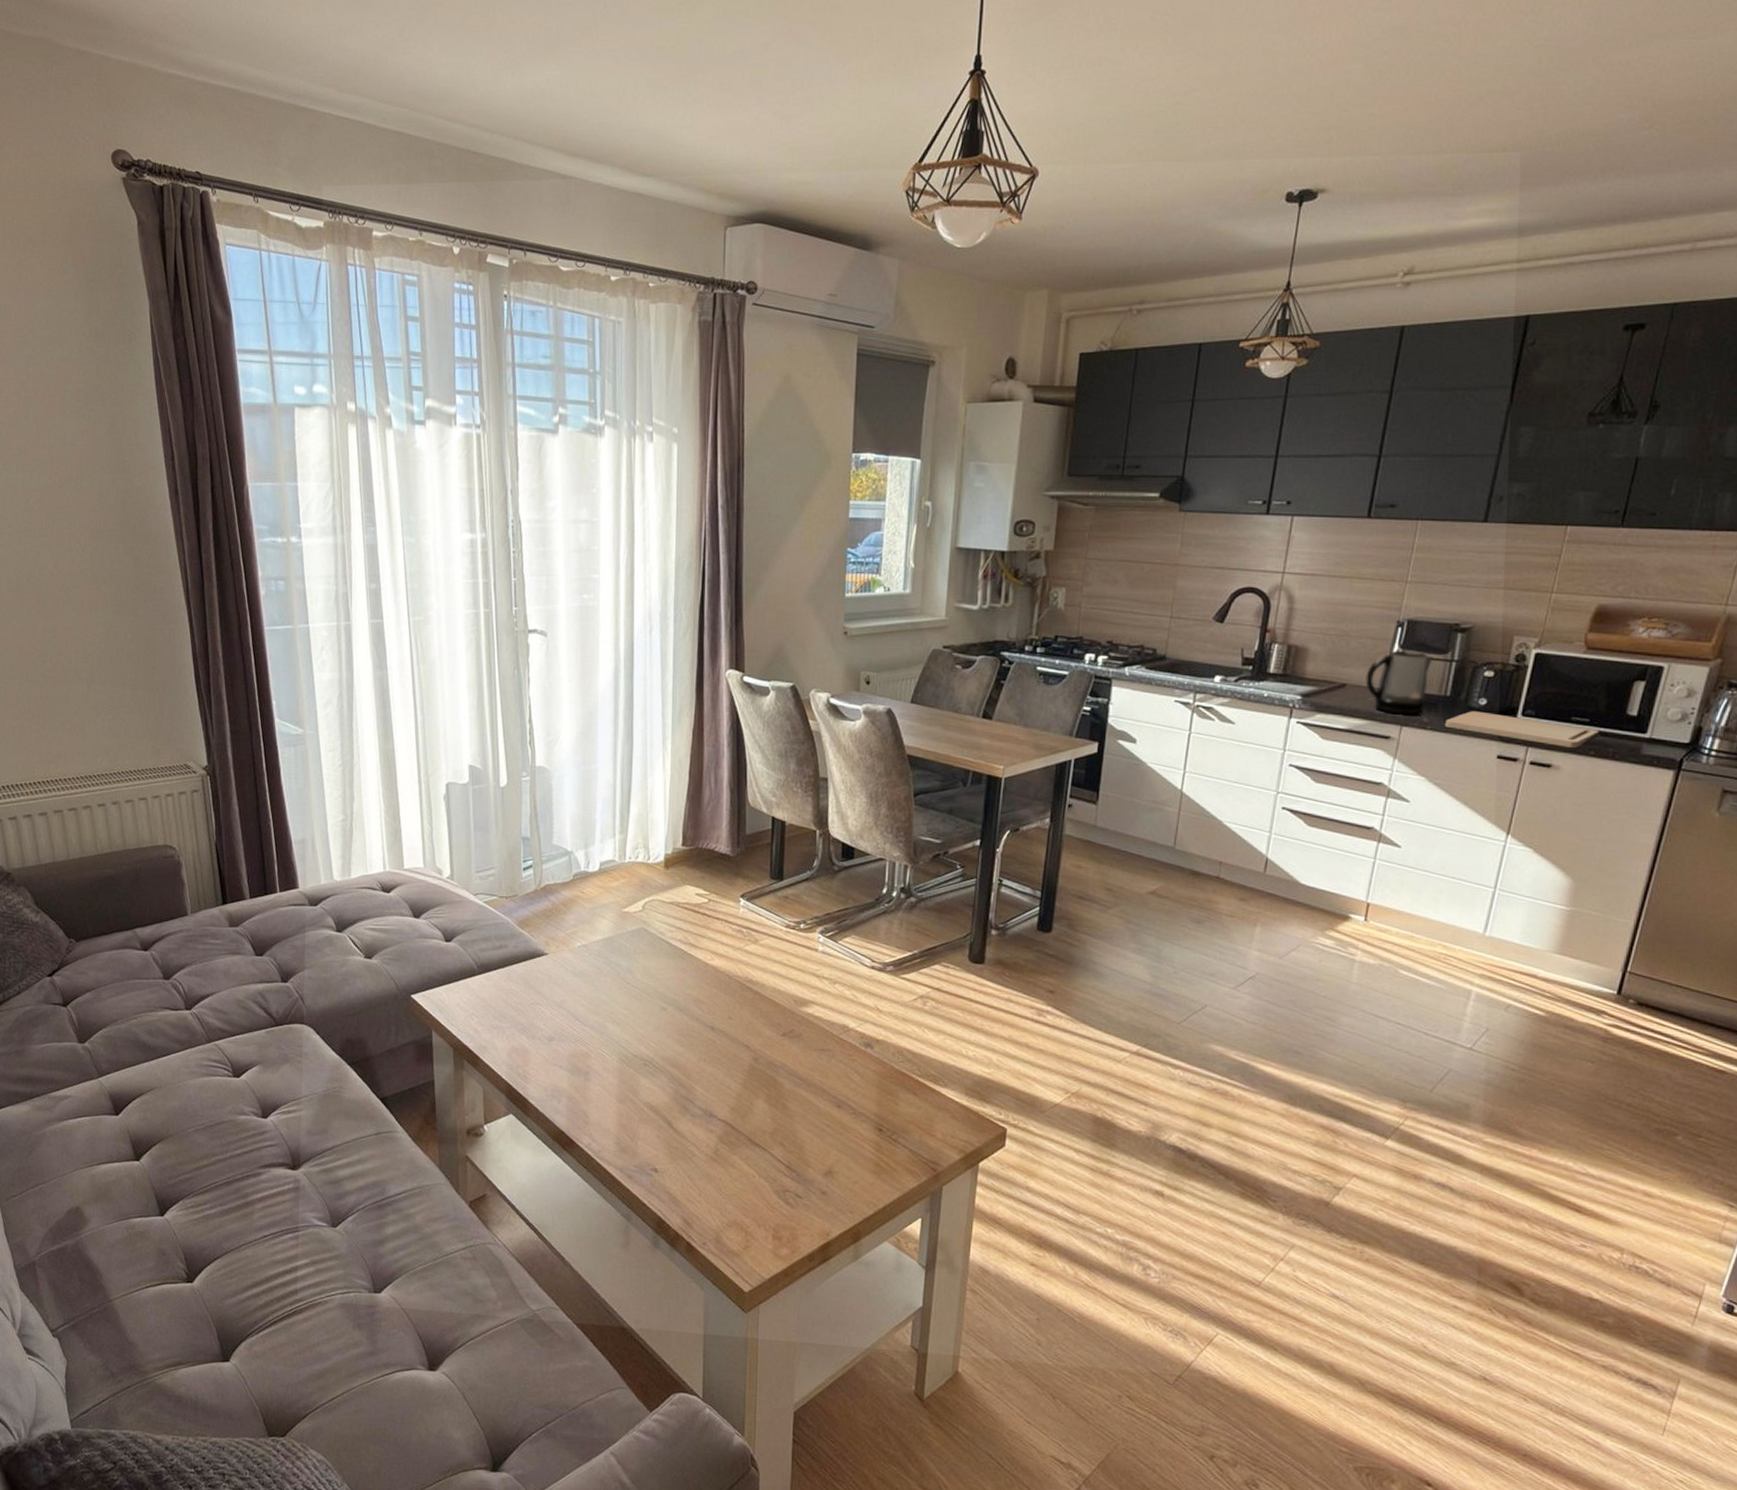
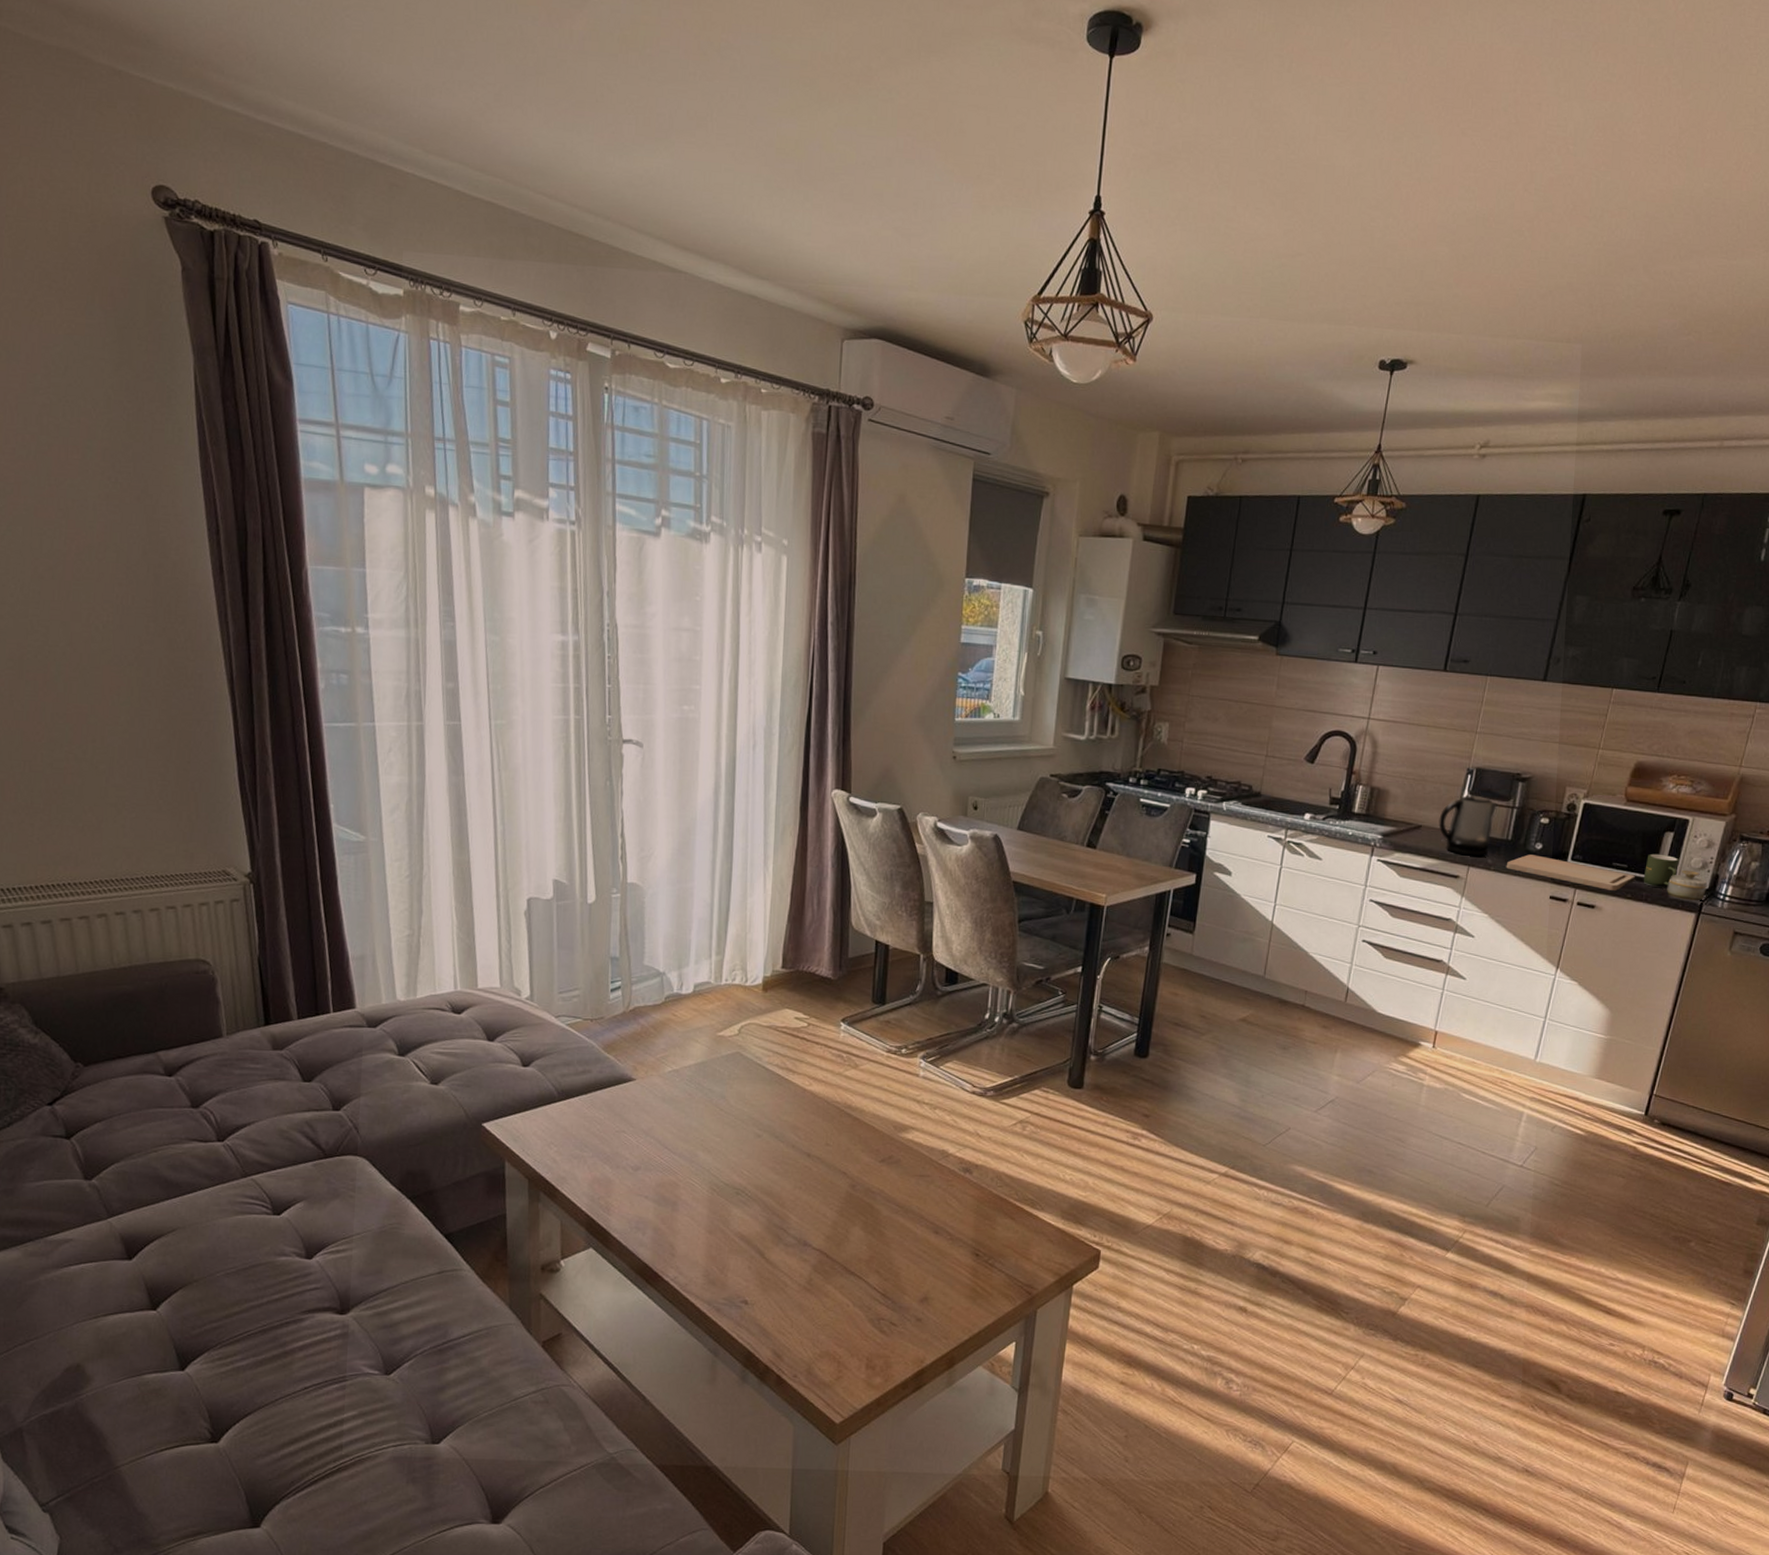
mug: none [1609,705,1652,744] -> present [1643,853,1679,889]
decorative jar: none [1638,722,1689,757] -> present [1667,869,1708,901]

